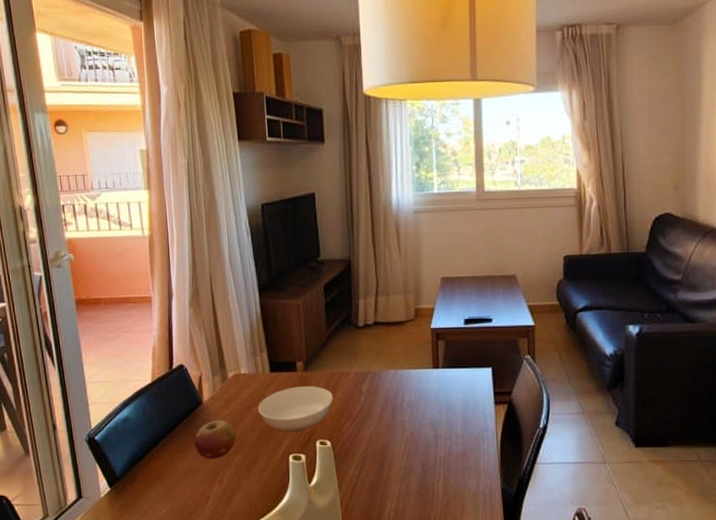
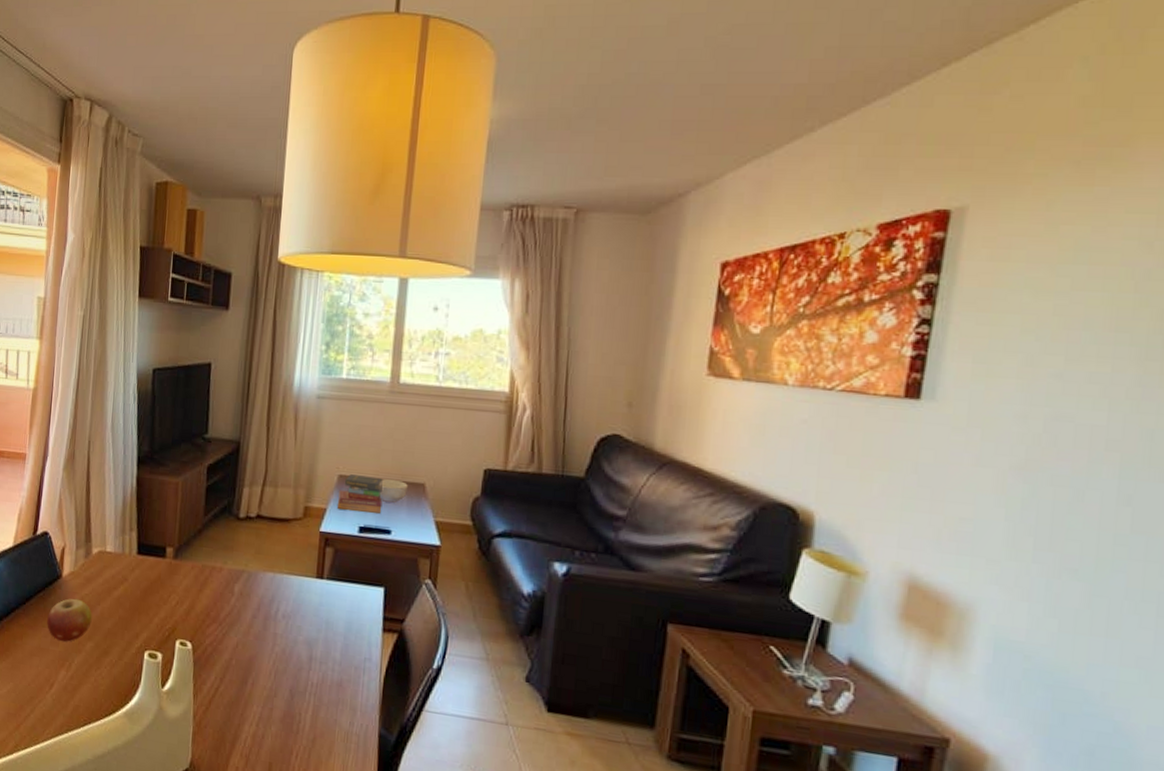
bowl: present [258,386,334,432] -> none [119,574,202,627]
books: none [443,275,482,307] -> present [336,474,383,514]
bowl: none [478,274,502,296] -> present [379,478,408,504]

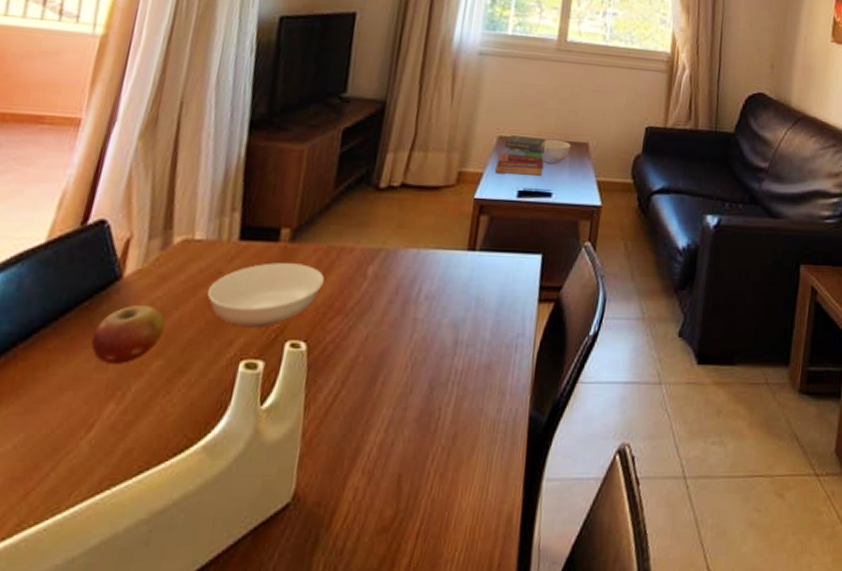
bowl: none [119,574,202,627] -> present [207,262,325,328]

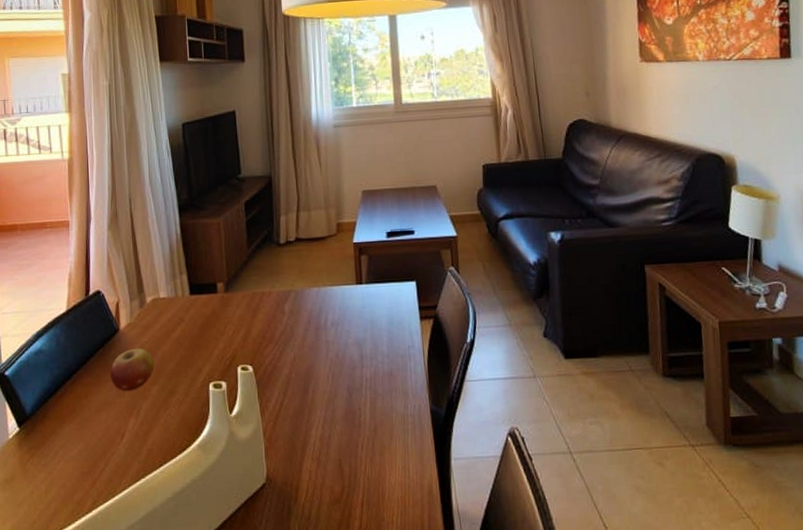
bowl: present [207,262,325,328] -> none [177,308,256,358]
books: present [494,135,546,176] -> none [364,187,404,220]
bowl: present [541,138,571,165] -> none [399,186,423,208]

